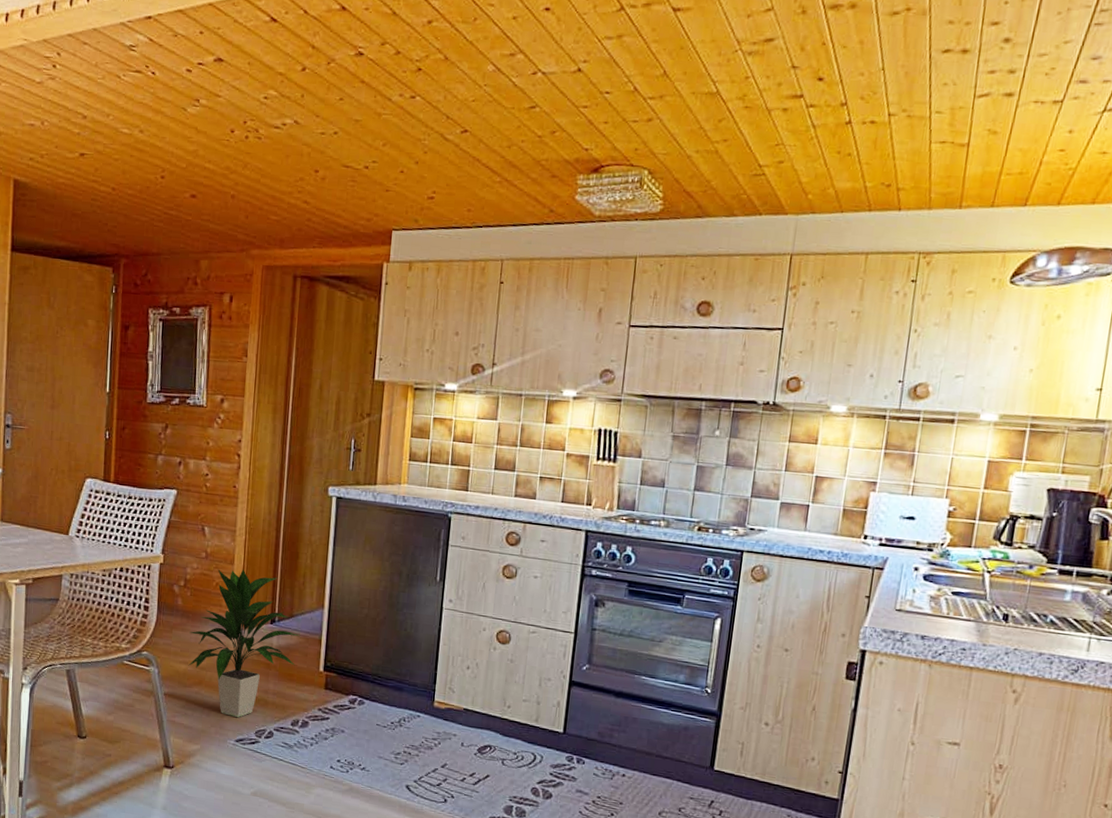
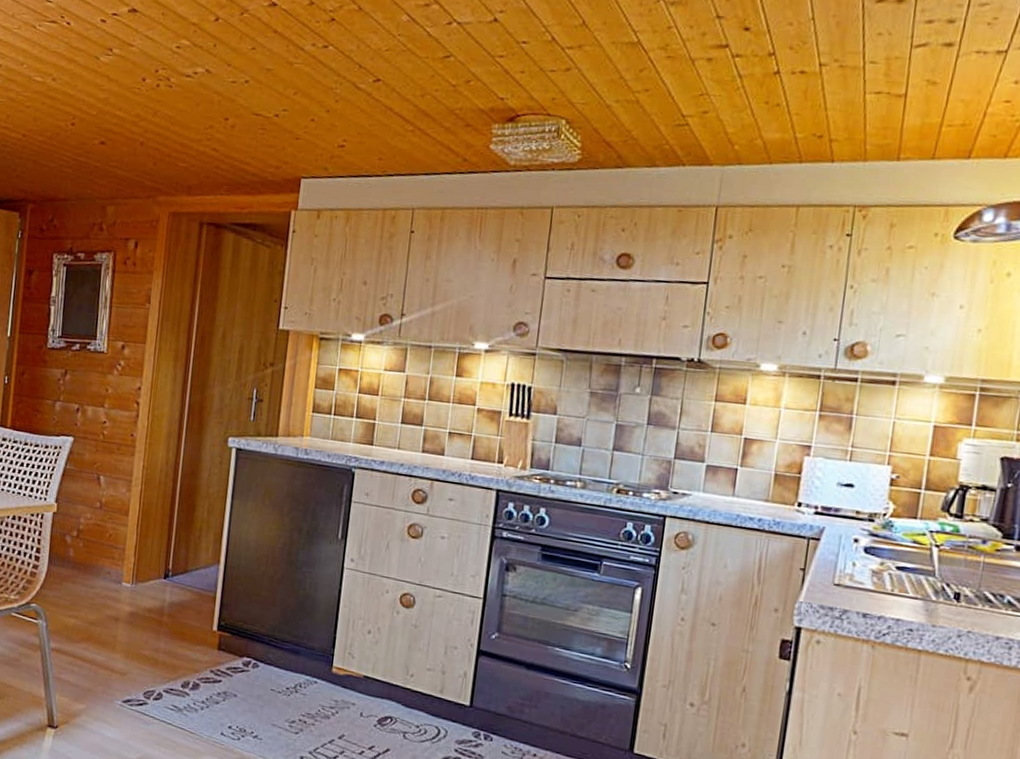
indoor plant: present [188,569,300,717] -> none [77,520,194,677]

